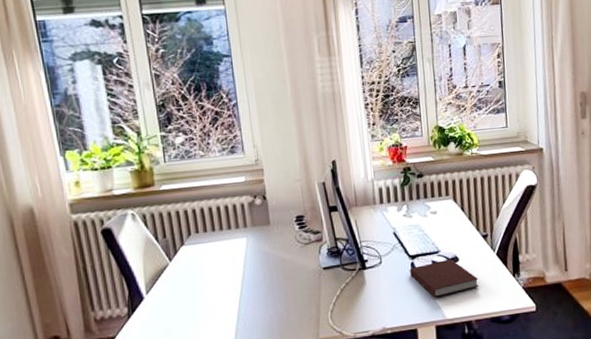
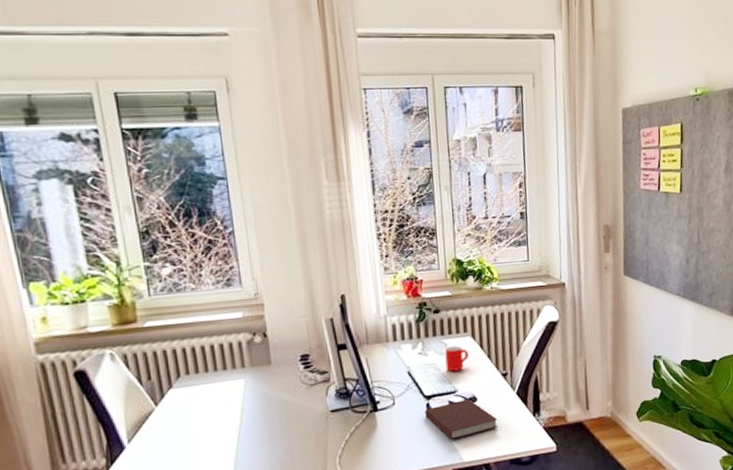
mug: none [428,208,451,233] -> present [445,345,470,372]

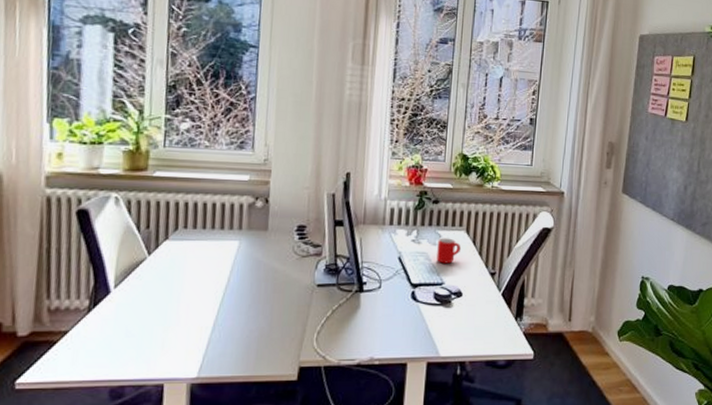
notebook: present [425,399,498,440] -> none [409,293,480,333]

